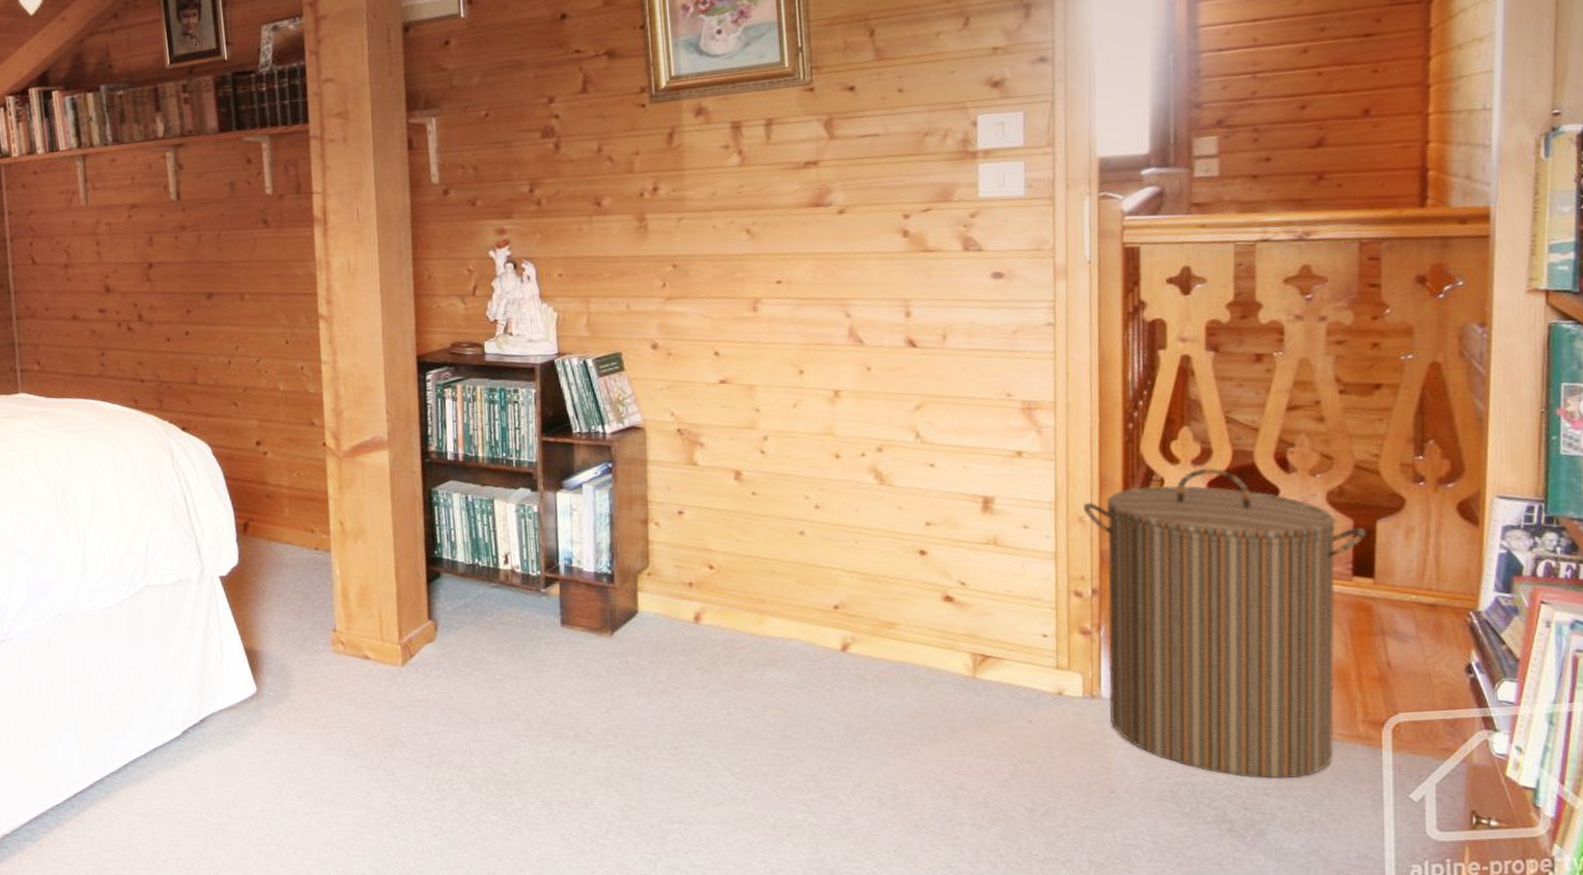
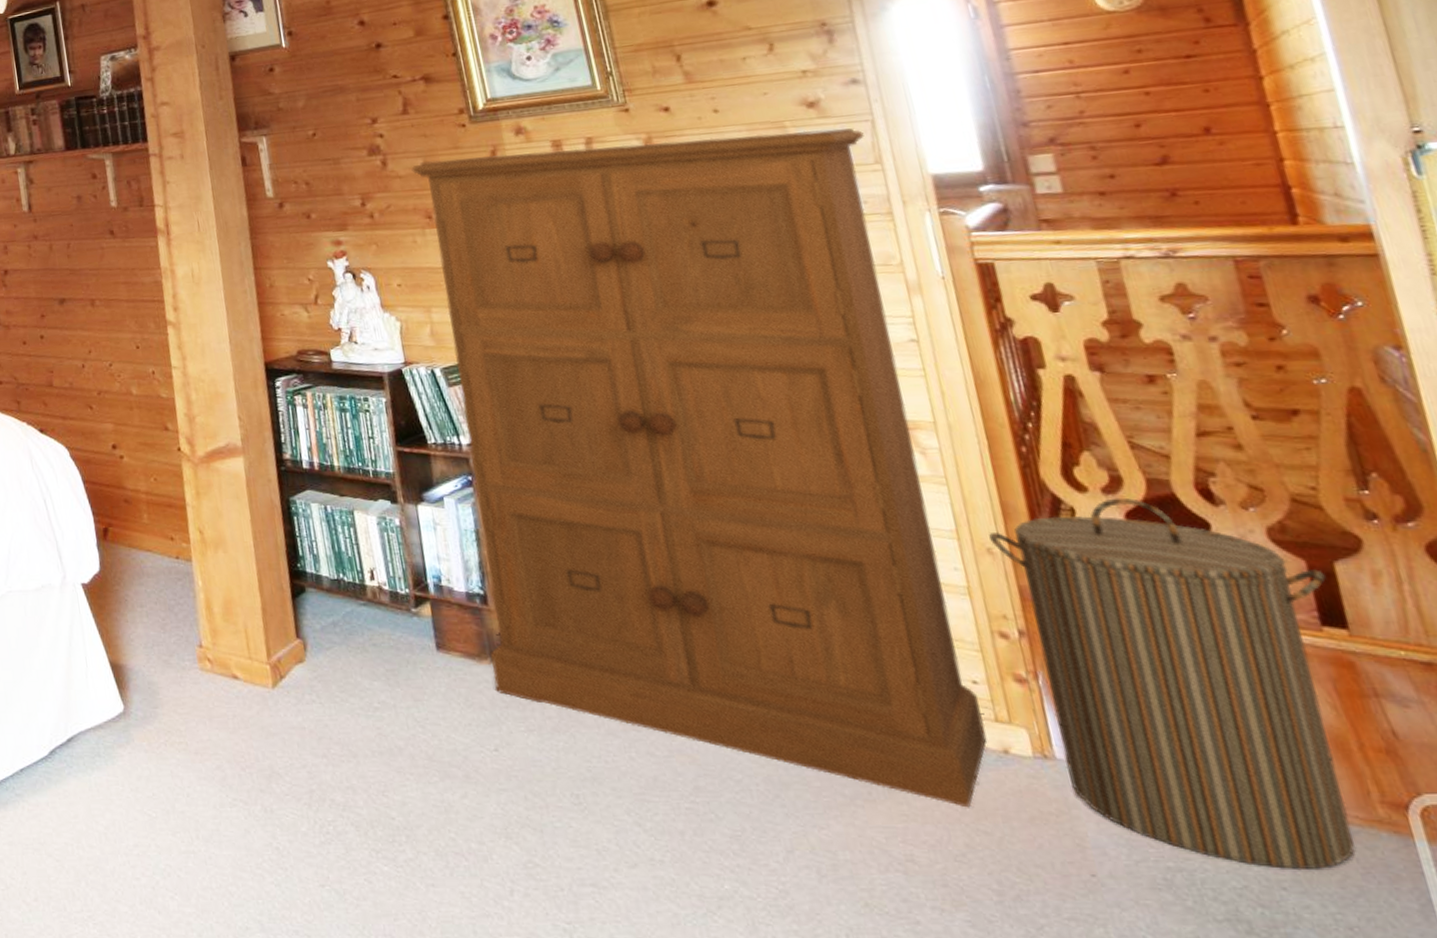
cabinet: none [584,109,1047,742] -> present [411,128,987,808]

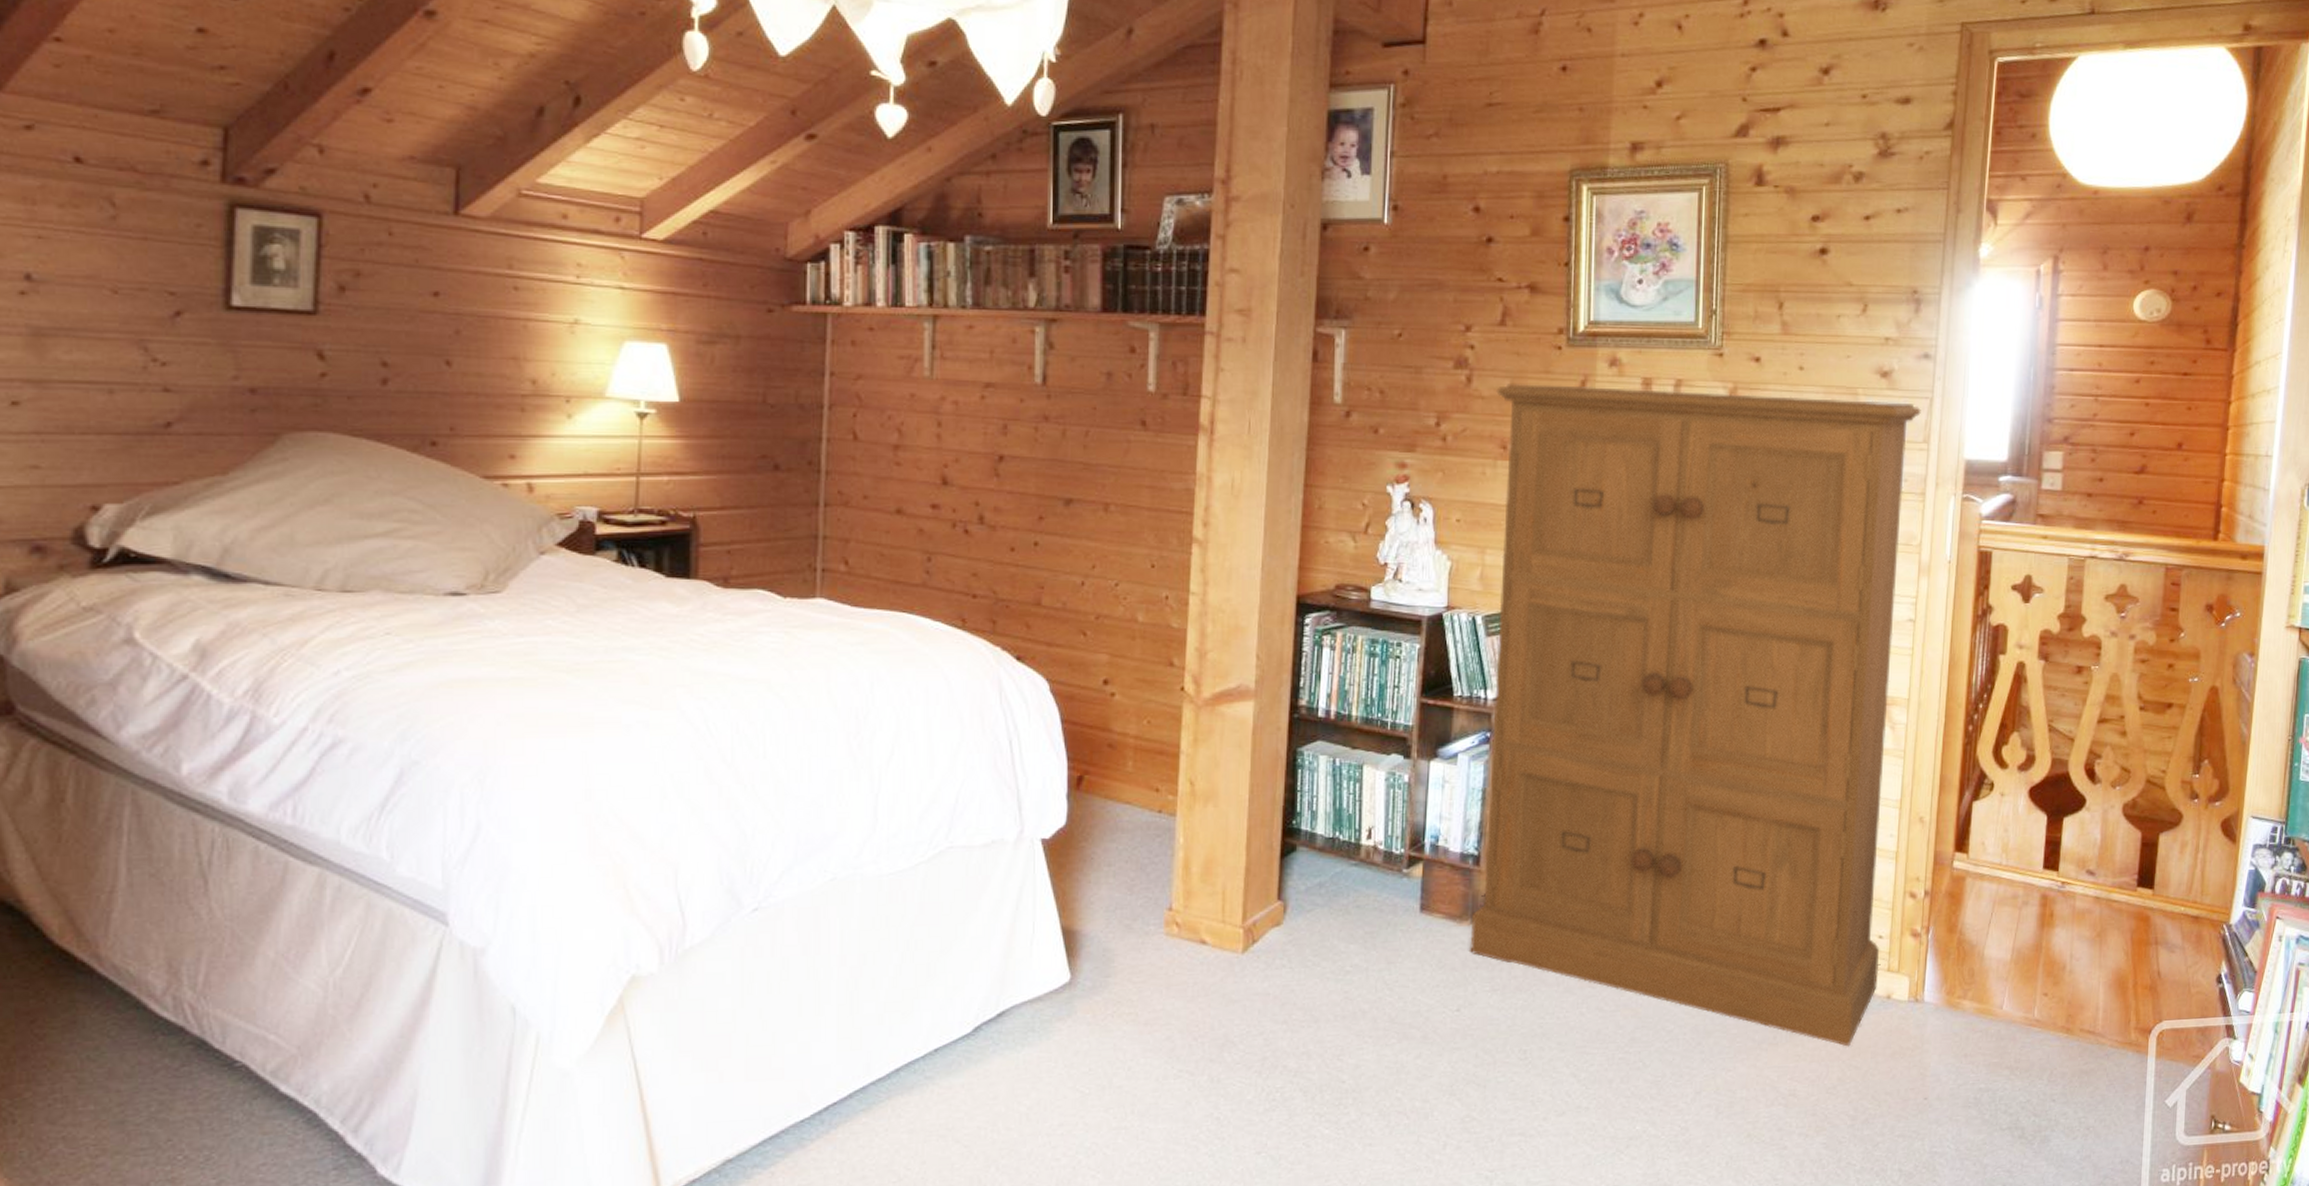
laundry hamper: present [989,497,1355,871] -> none [1924,774,2151,1085]

